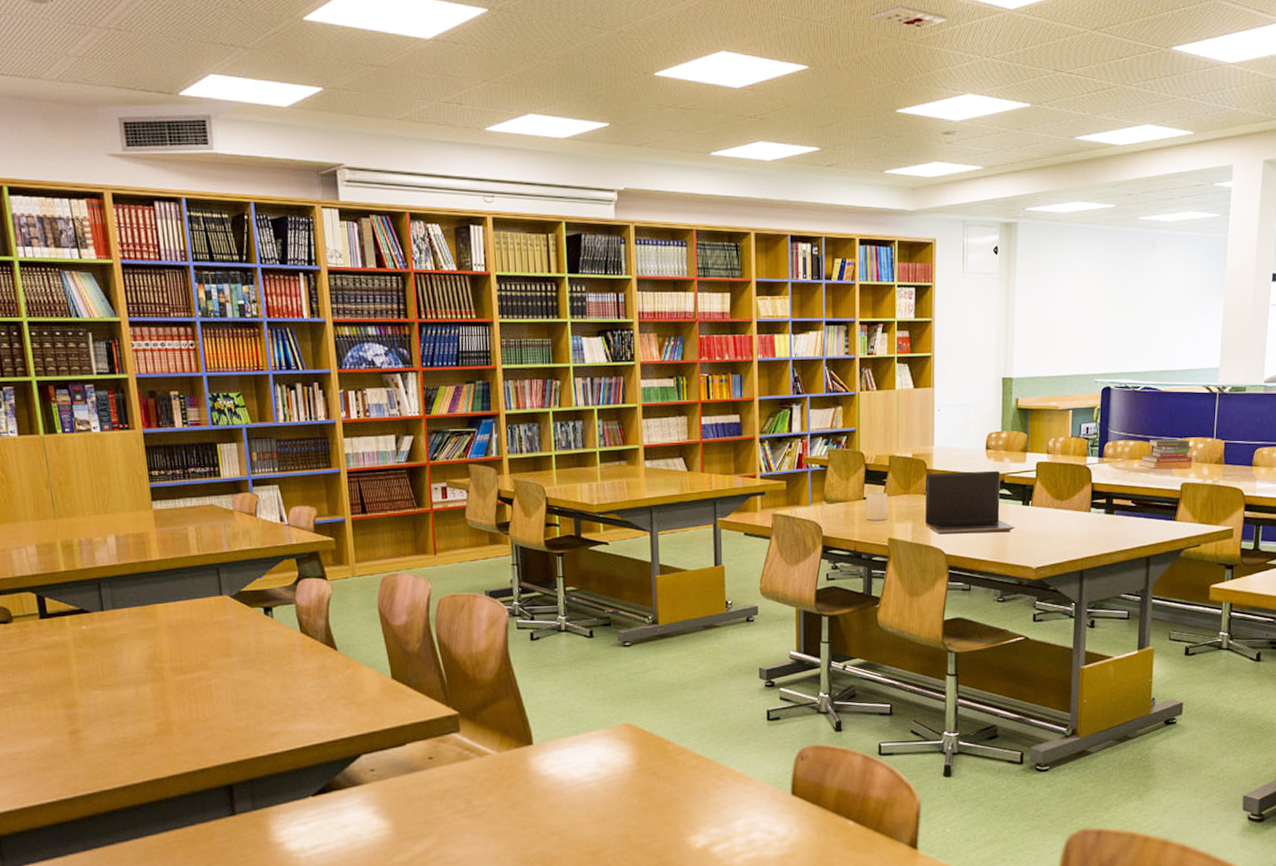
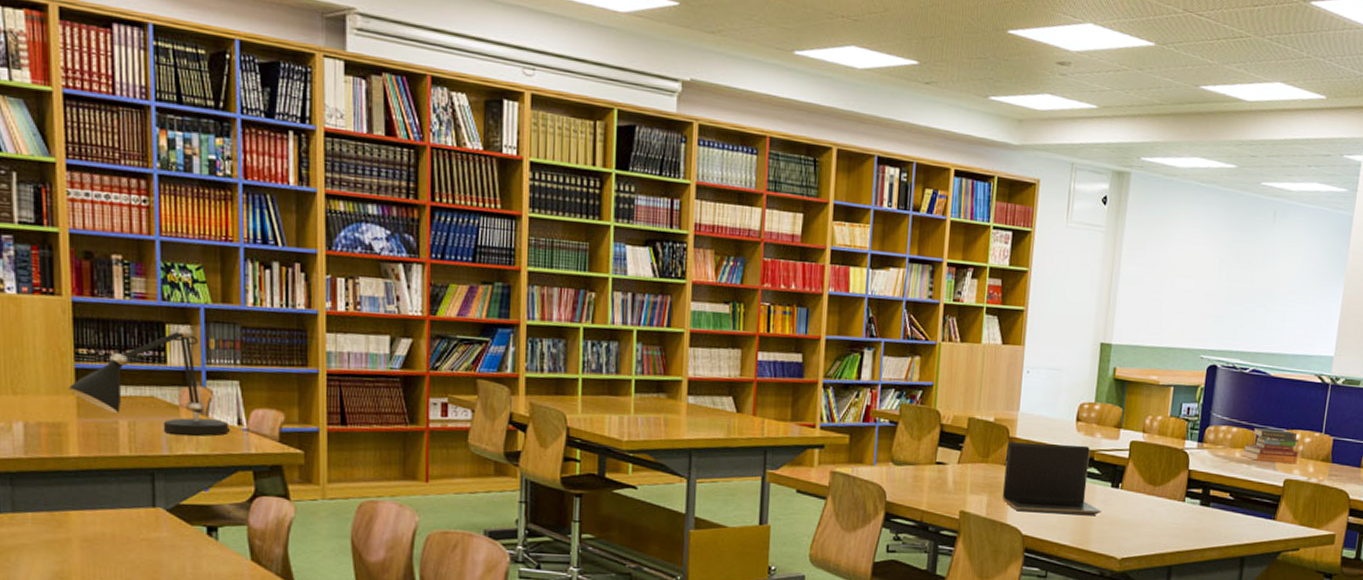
desk lamp: none [146,445,275,534] -> present [67,326,230,436]
mug: present [865,492,888,520] -> none [936,457,964,490]

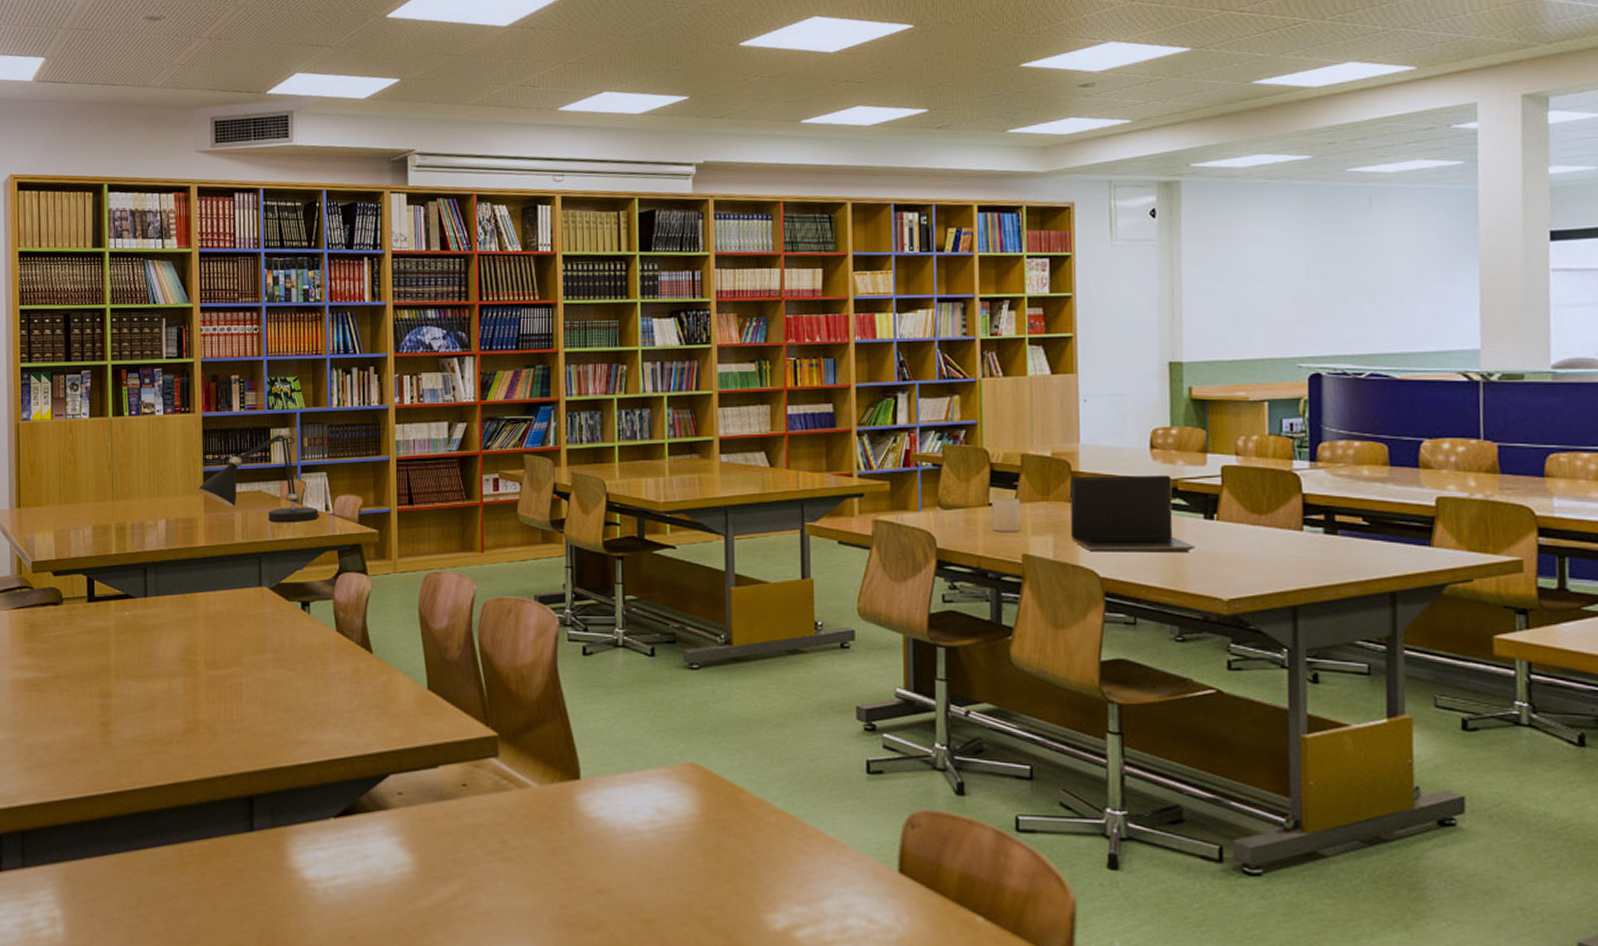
mug: none [936,457,964,490] -> present [991,497,1022,532]
books: present [1241,428,1298,463] -> none [1370,440,1451,478]

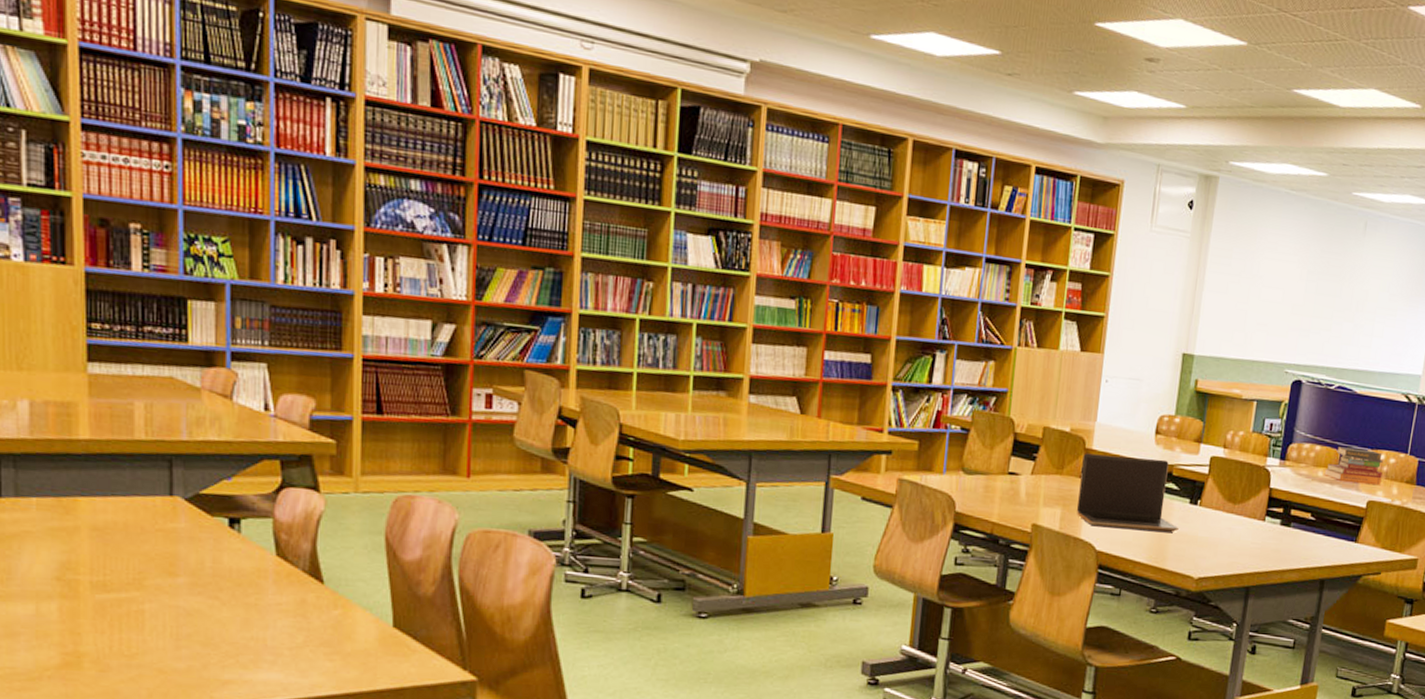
desk lamp: present [197,429,319,522] -> none [78,302,255,422]
mug: present [991,497,1022,532] -> none [1008,467,1038,502]
books: none [1370,440,1451,478] -> present [1324,446,1383,485]

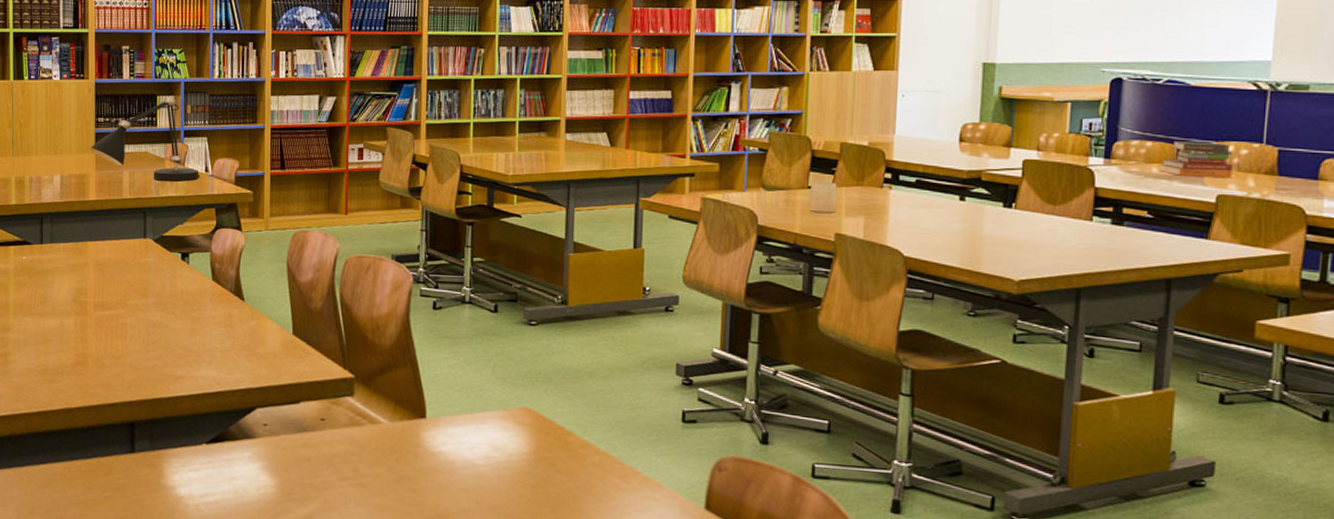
desk lamp: none [78,302,255,422] -> present [90,97,199,182]
mug: none [1008,467,1038,502] -> present [809,181,837,213]
laptop computer: present [1077,453,1179,532] -> none [881,164,993,236]

